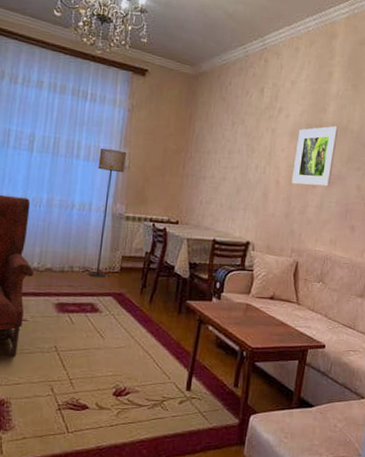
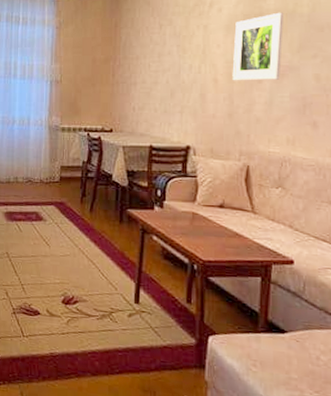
floor lamp: present [89,148,126,278] -> none [32,65,57,188]

